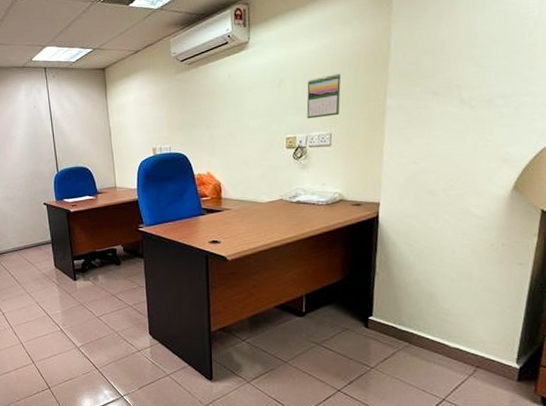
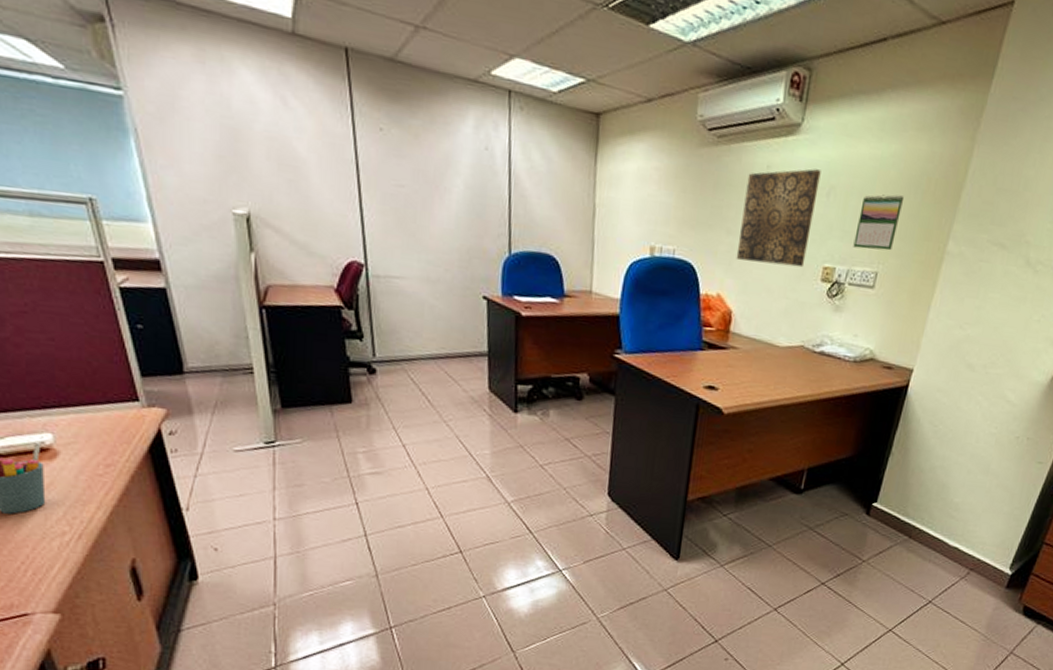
wall art: none [215,69,271,145] -> present [736,168,821,268]

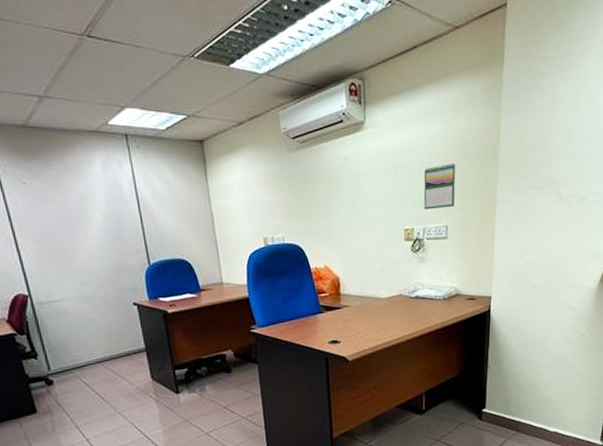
wall art: present [736,168,821,268] -> none [330,154,389,235]

